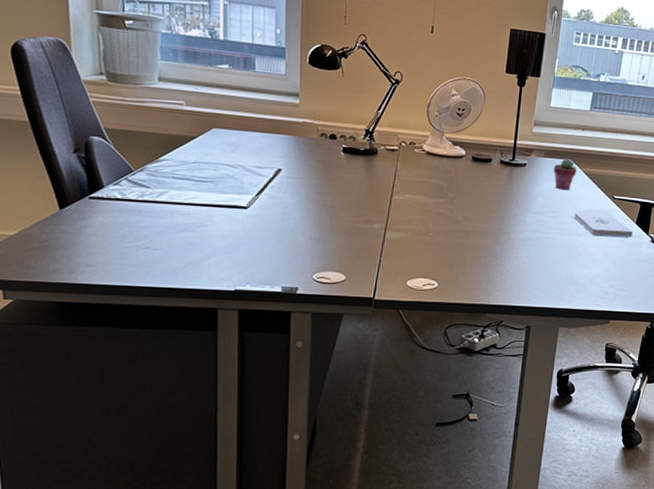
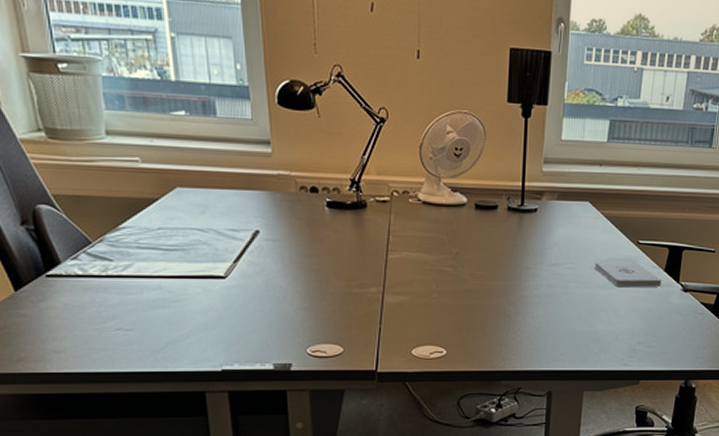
potted succulent: present [553,159,577,191] -> none [568,200,595,237]

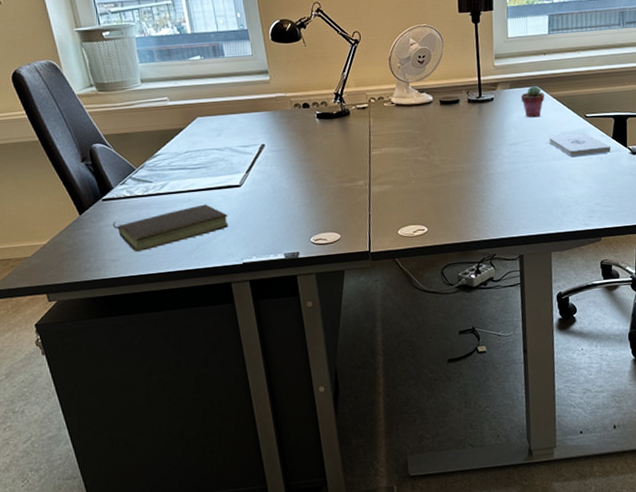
book: none [57,295,207,344] -> present [112,204,229,252]
potted succulent: none [568,200,595,237] -> present [520,86,545,118]

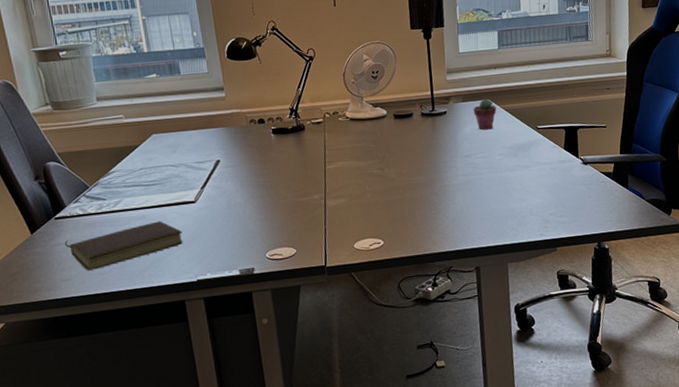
notepad: present [549,133,611,157] -> none [502,144,563,168]

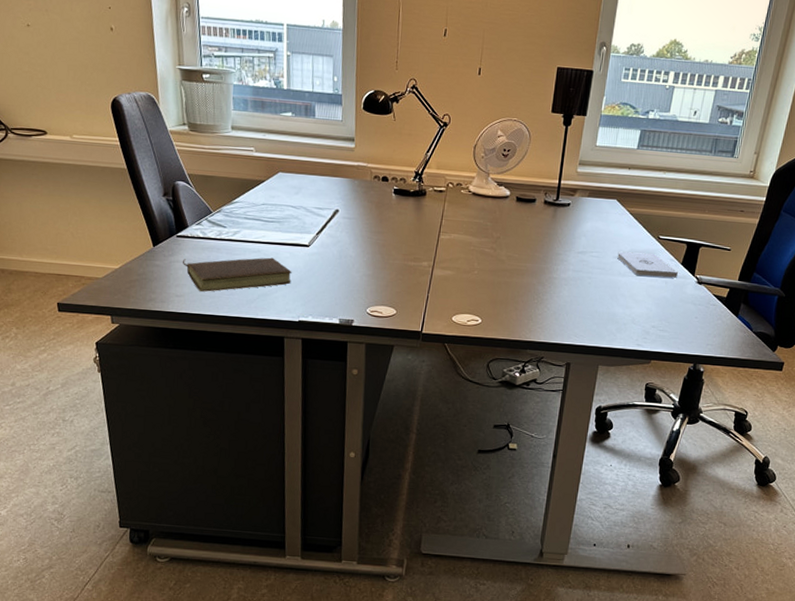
potted succulent: present [473,99,497,130] -> none [597,198,622,231]
notepad: none [502,144,563,168] -> present [617,251,678,278]

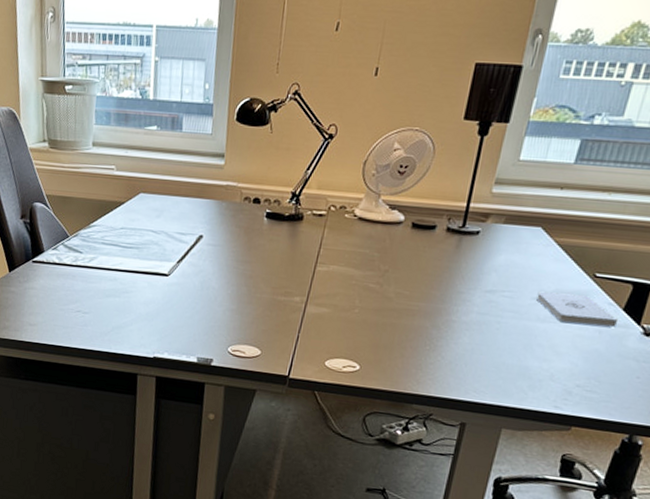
book: present [182,257,292,292] -> none [36,286,149,322]

